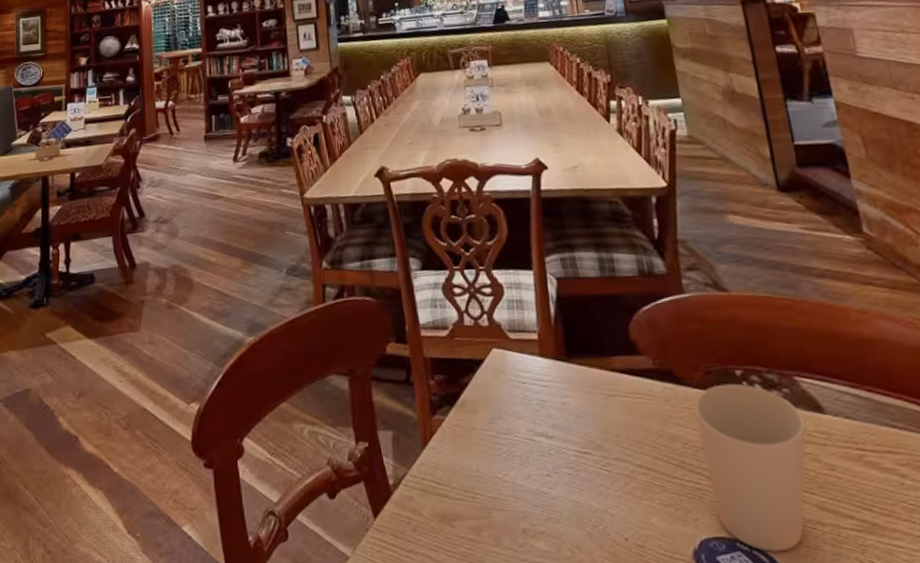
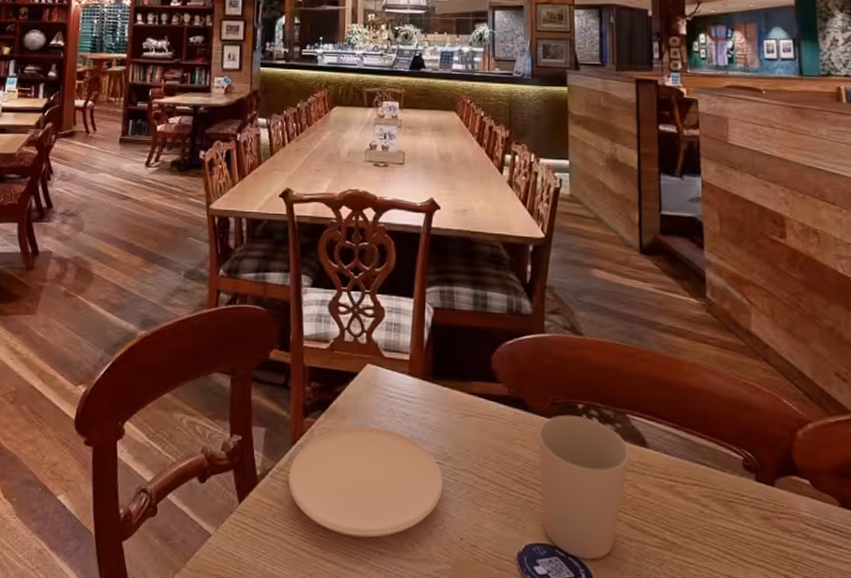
plate: none [424,418,597,547] -> present [289,426,443,538]

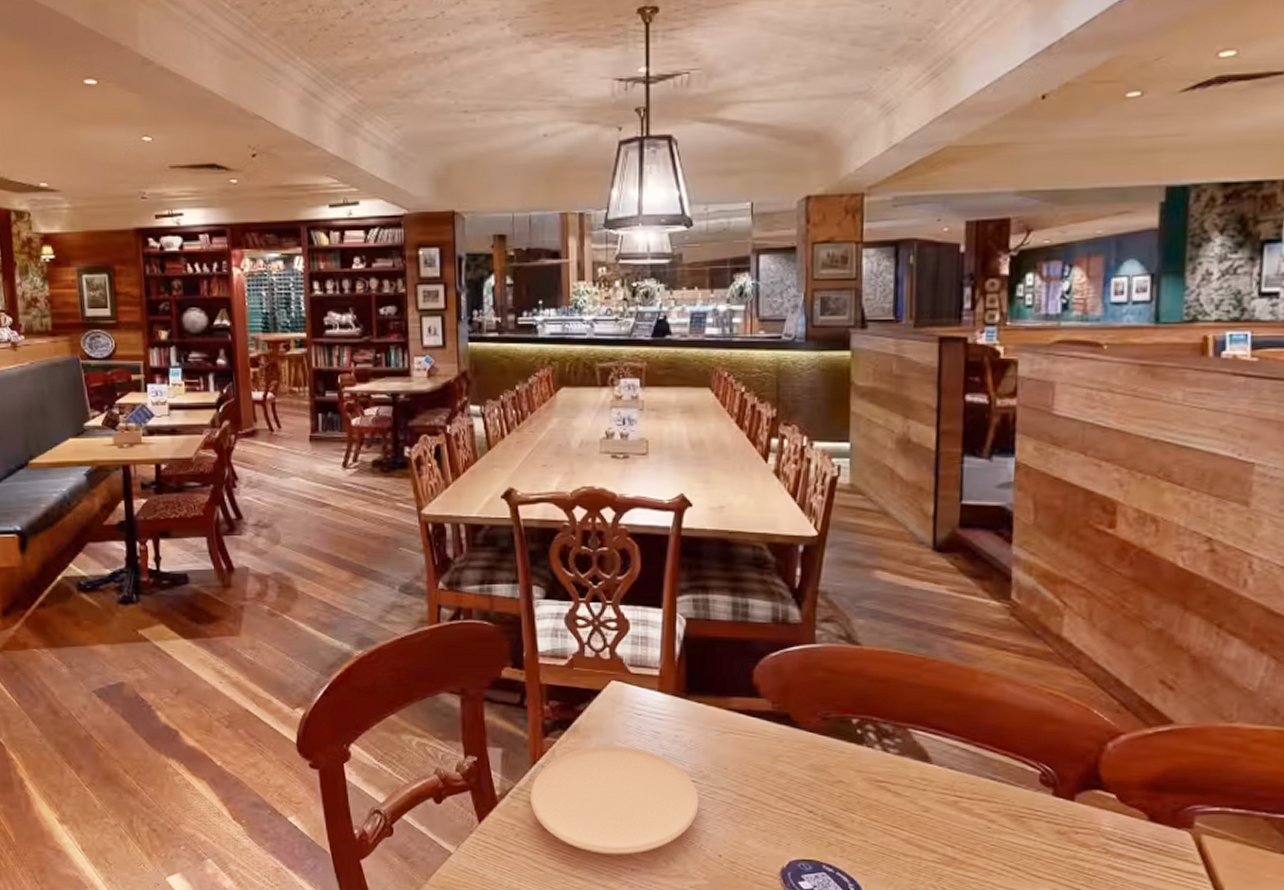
dixie cup: present [538,415,629,559] -> none [805,730,910,874]

